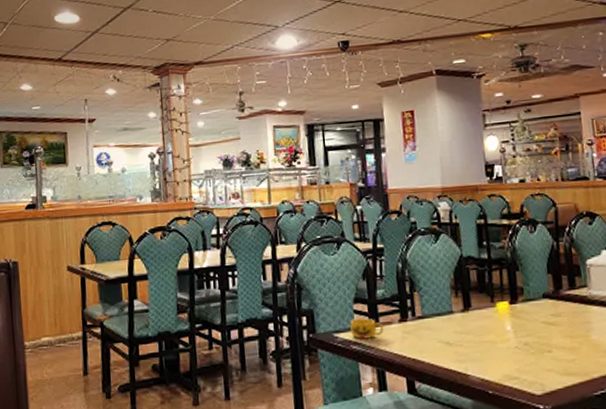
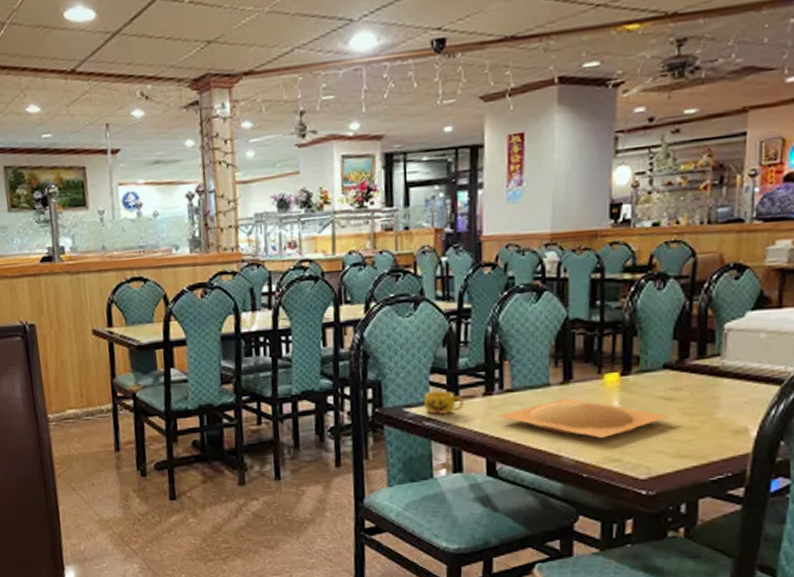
plate: none [413,323,555,358] -> present [498,398,671,438]

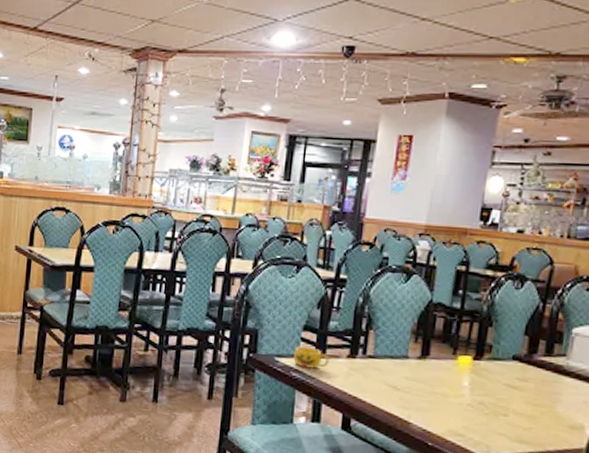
plate: present [498,398,671,438] -> none [358,371,515,413]

